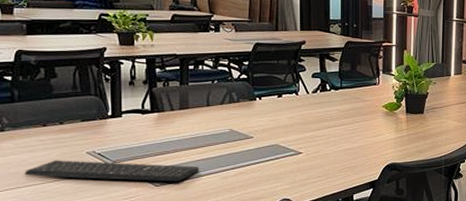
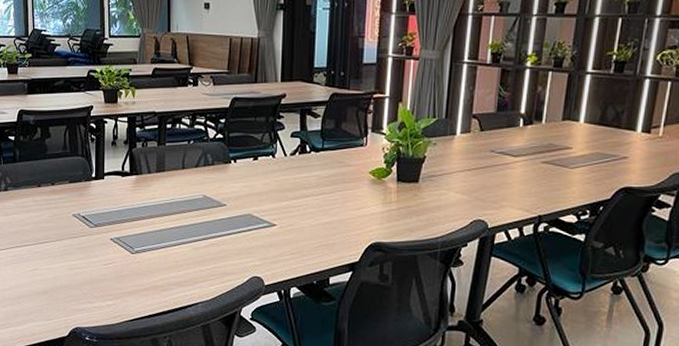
keyboard: present [24,160,200,182] -> none [22,221,172,250]

